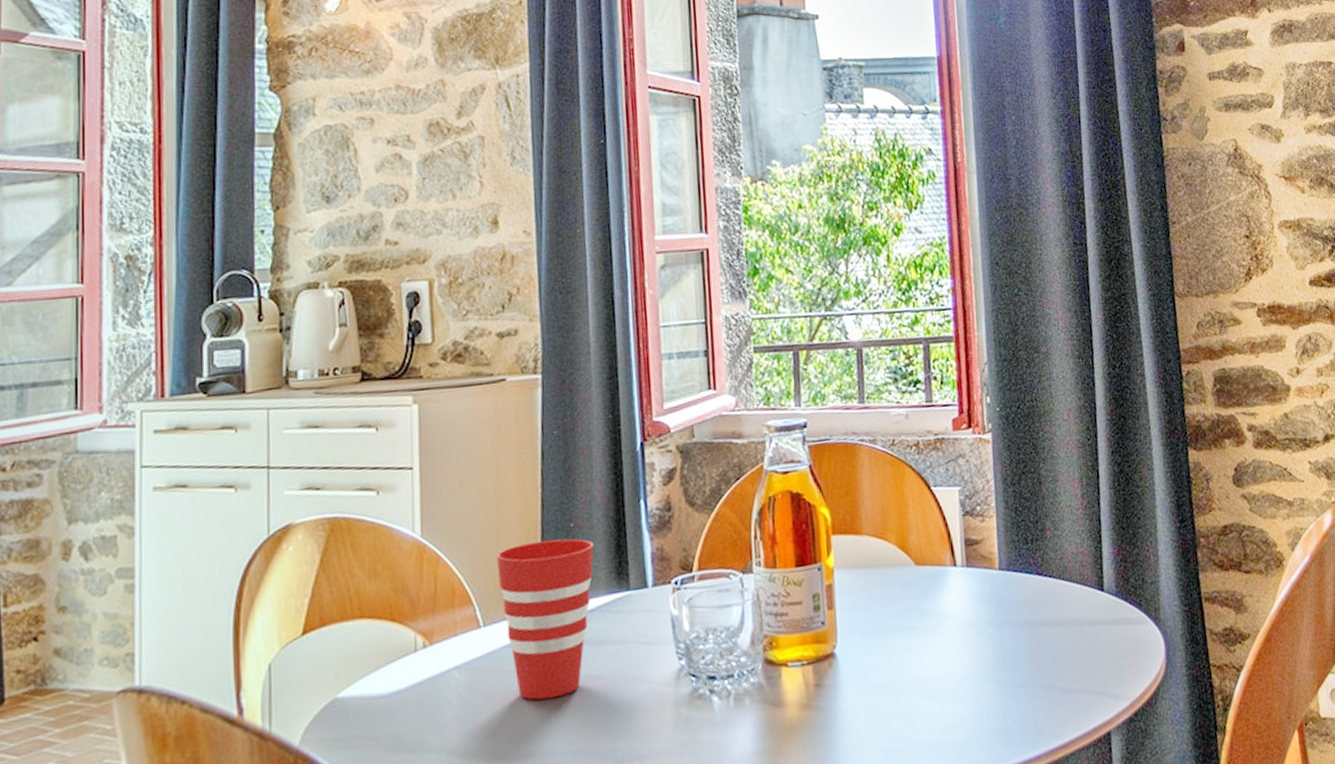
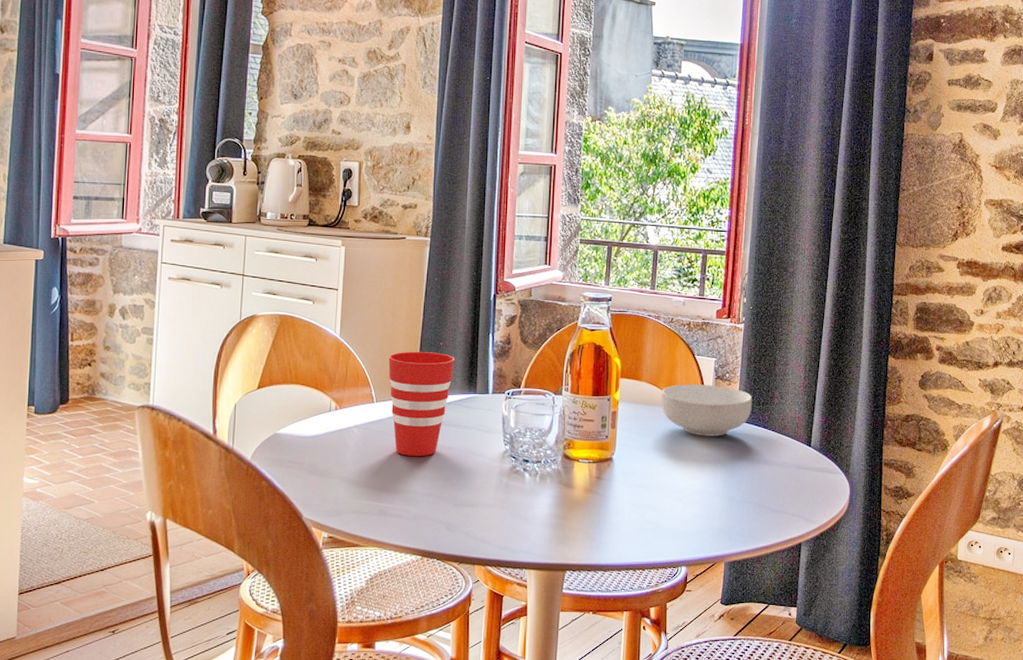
cereal bowl: none [891,524,1018,601] -> present [661,384,753,436]

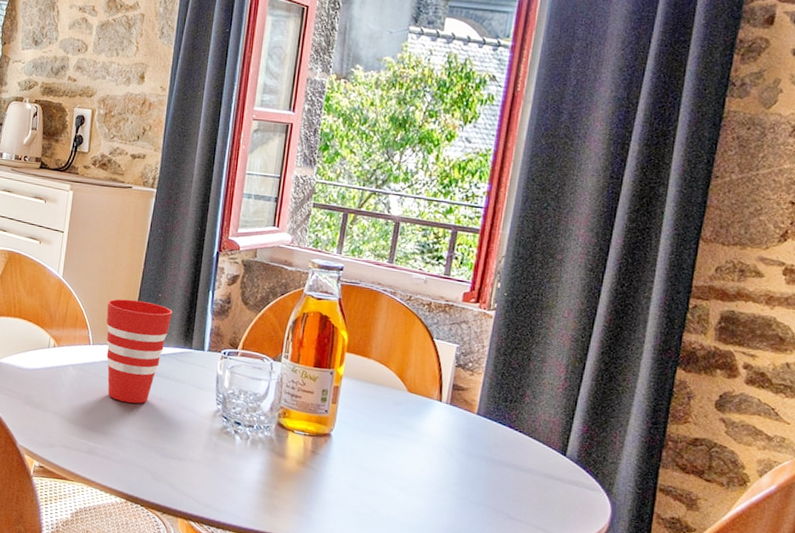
cereal bowl: present [661,384,753,436] -> none [390,367,499,429]

